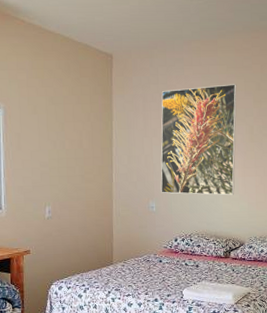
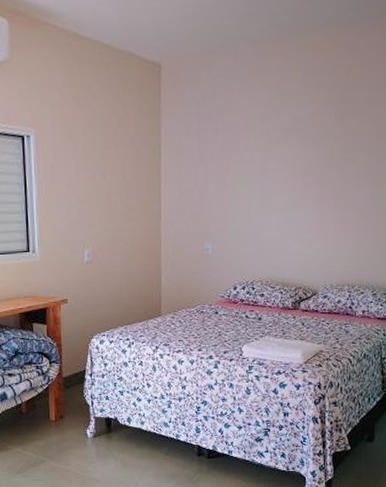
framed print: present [160,84,237,196] -> none [218,95,314,235]

